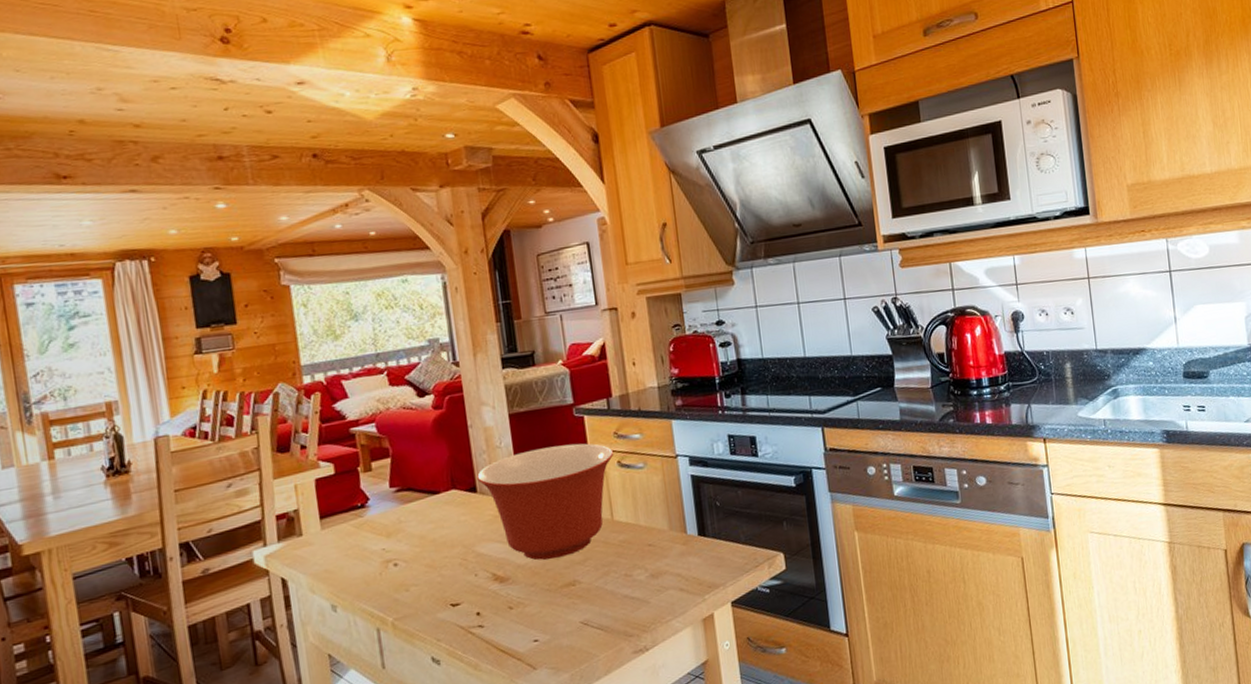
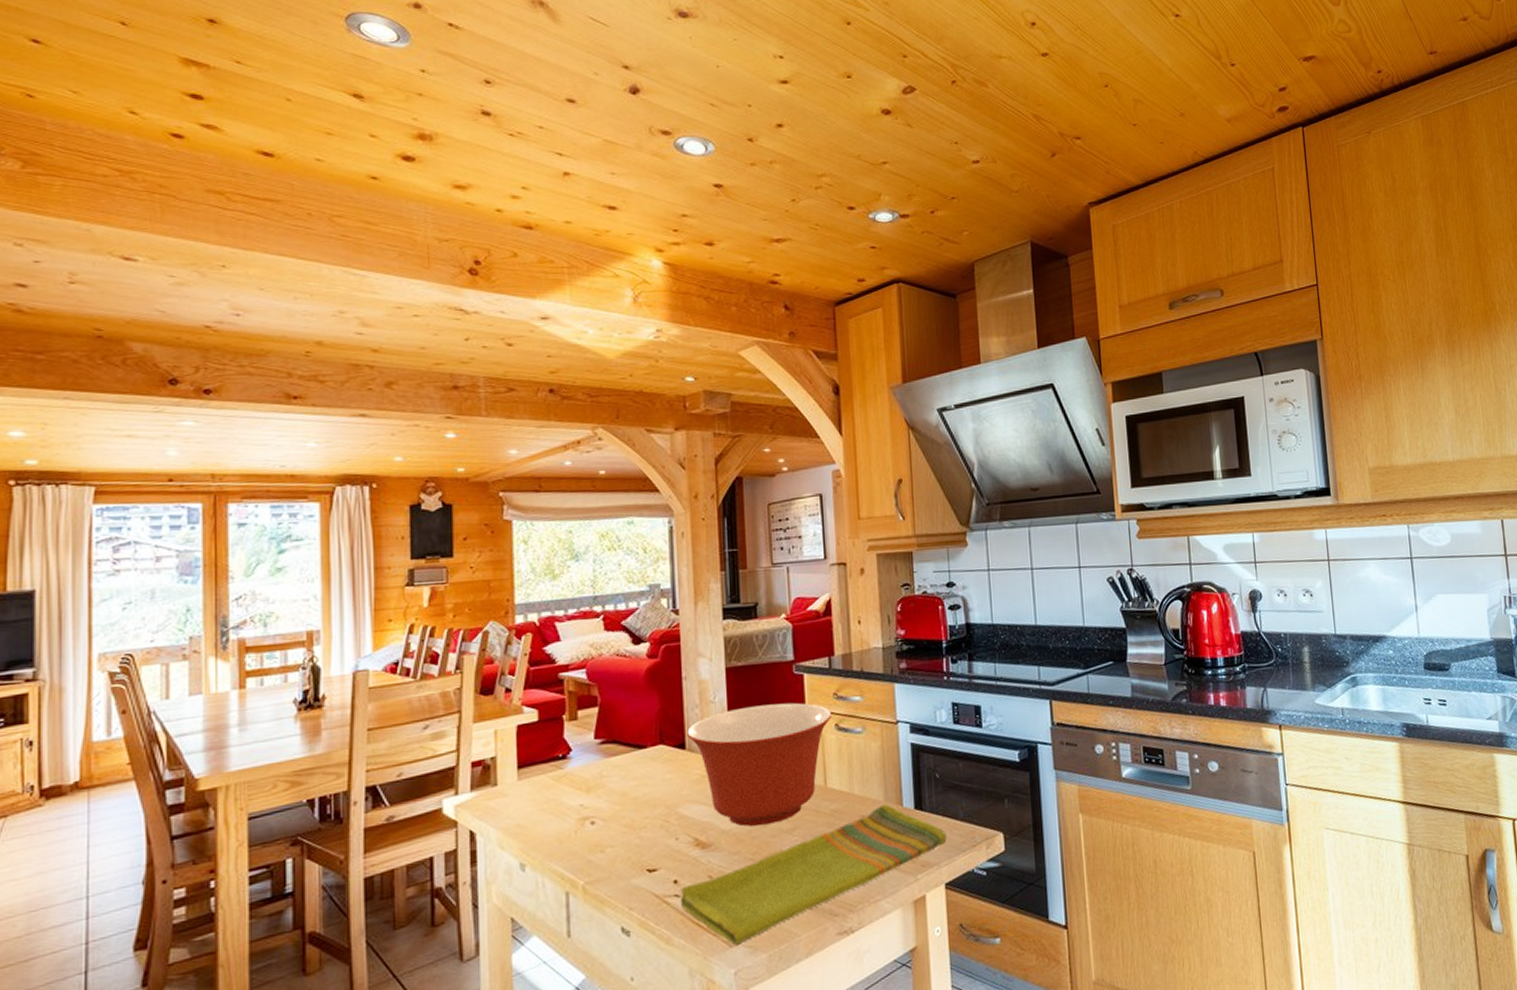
dish towel: none [484,532,731,668] -> present [680,803,947,945]

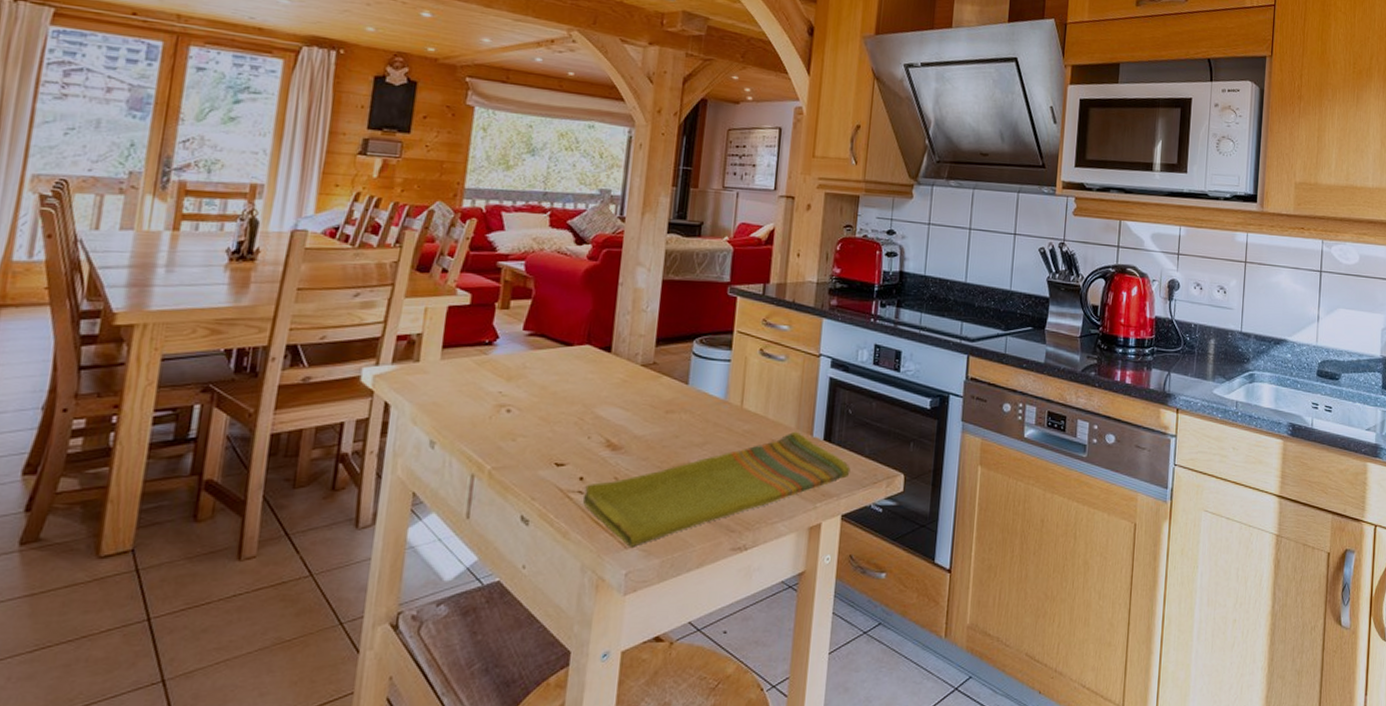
mixing bowl: present [687,703,832,827] -> none [615,320,759,436]

